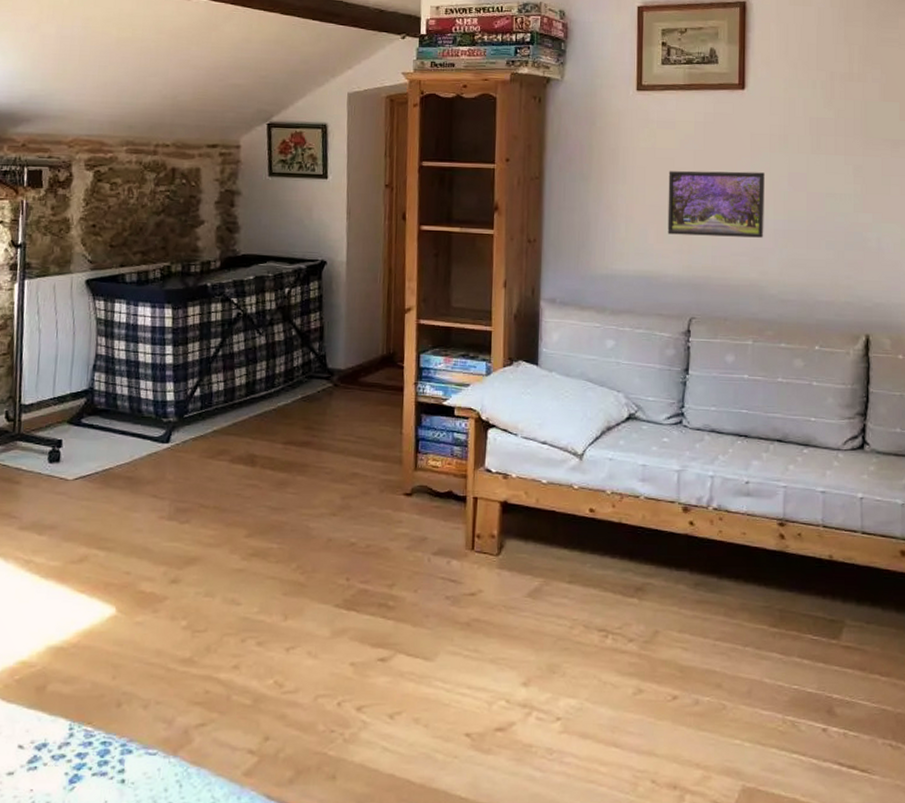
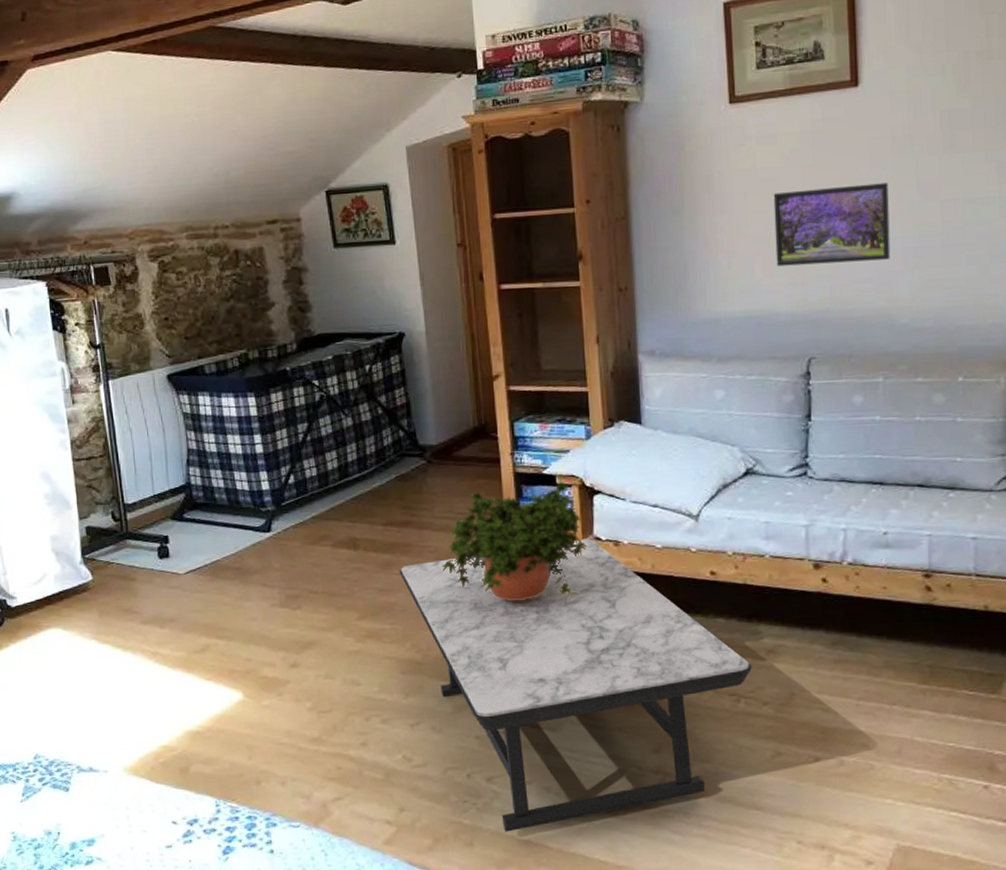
coffee table: none [293,470,621,765] -> present [399,539,752,832]
potted plant: none [336,413,479,531] -> present [441,481,588,602]

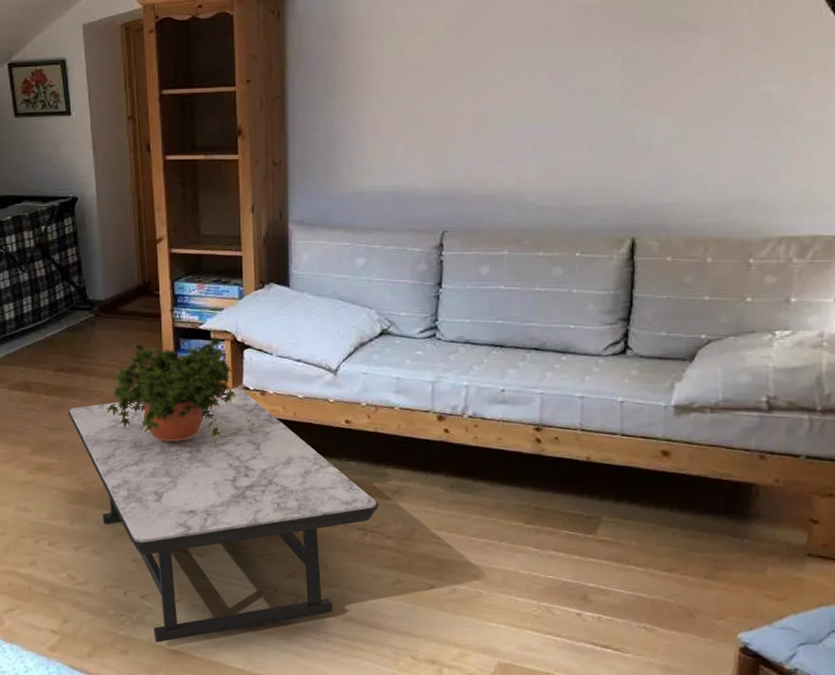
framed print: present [773,183,891,267] -> none [417,72,524,147]

